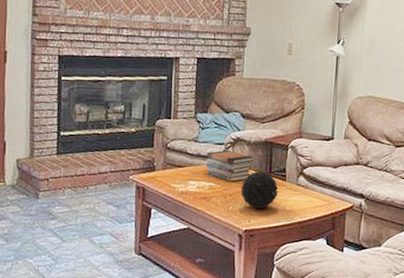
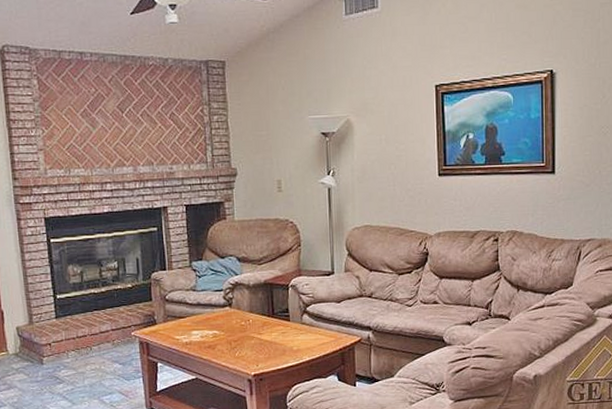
book stack: present [205,150,254,182] -> none [206,295,255,328]
decorative orb: present [241,171,279,209] -> none [245,313,284,352]

